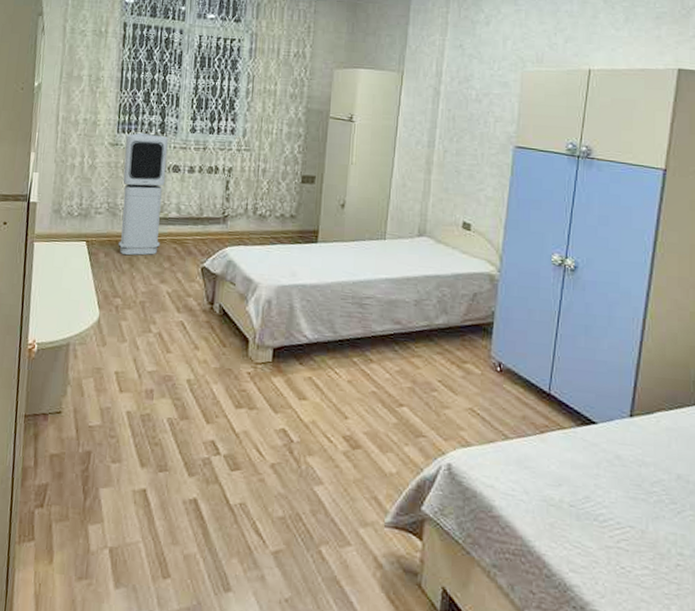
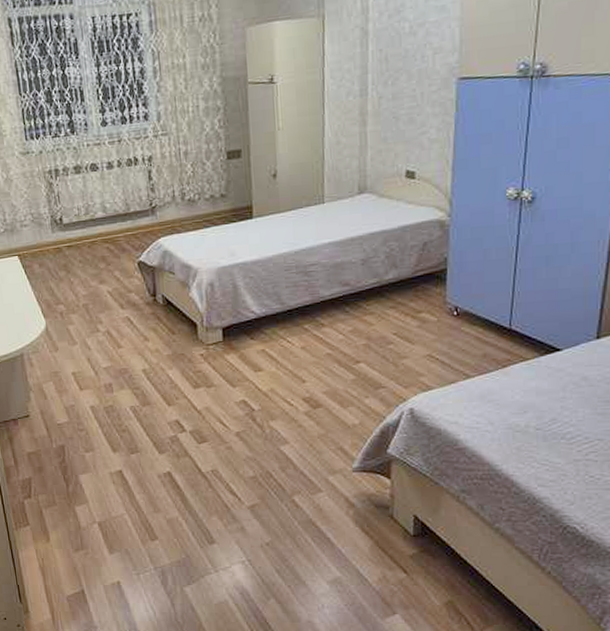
air purifier: present [118,132,169,256] -> none [36,135,92,263]

